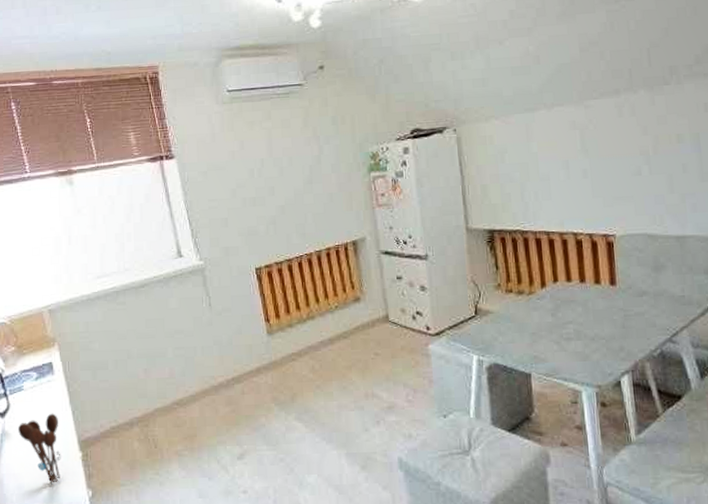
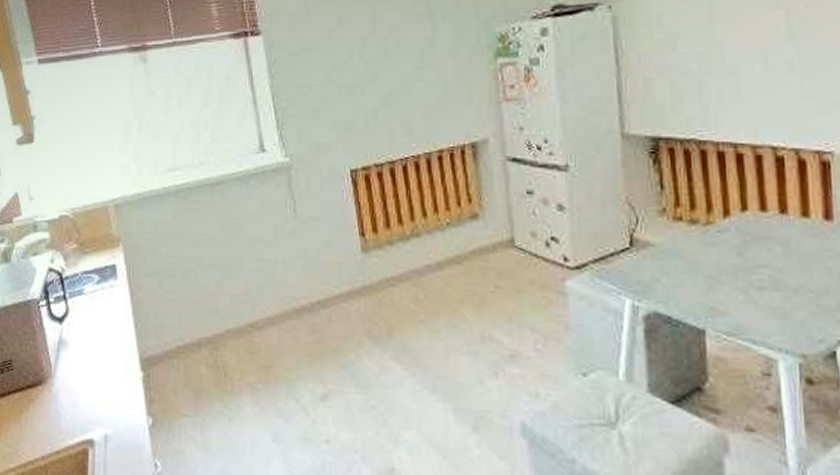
utensil holder: present [18,413,61,483] -> none [76,323,121,405]

